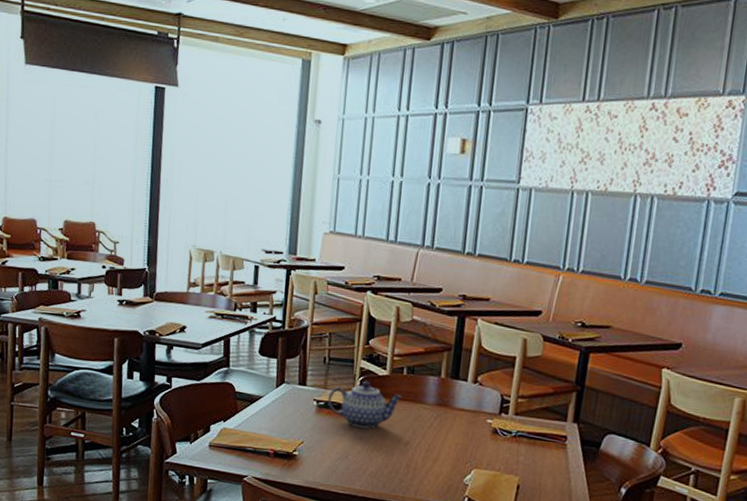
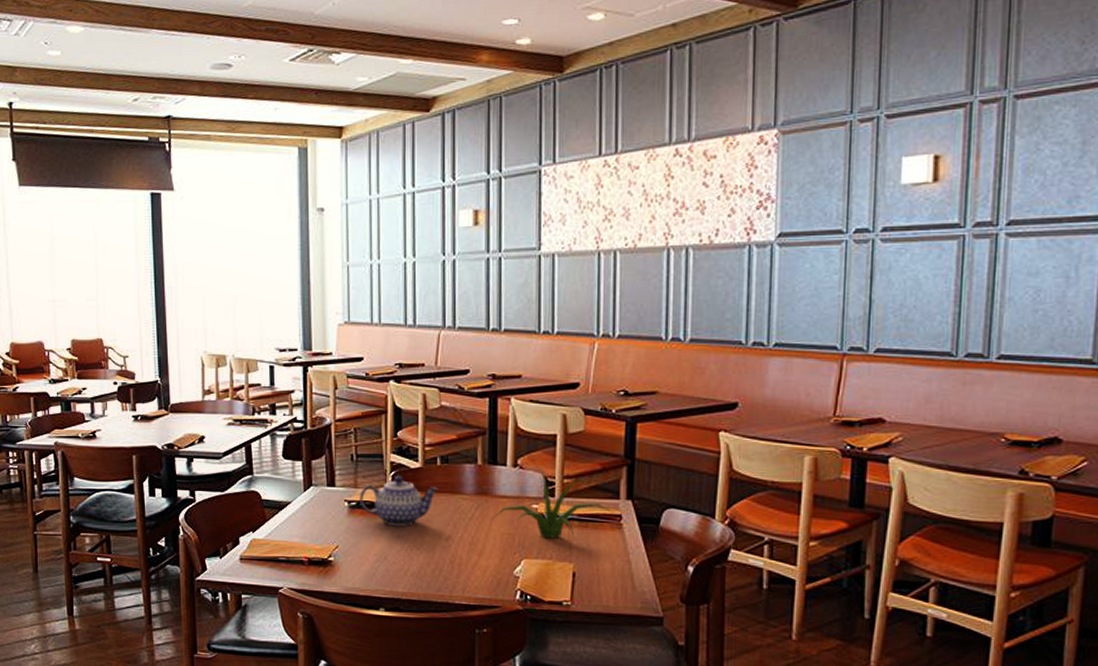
plant: none [449,387,560,454] -> present [492,469,613,539]

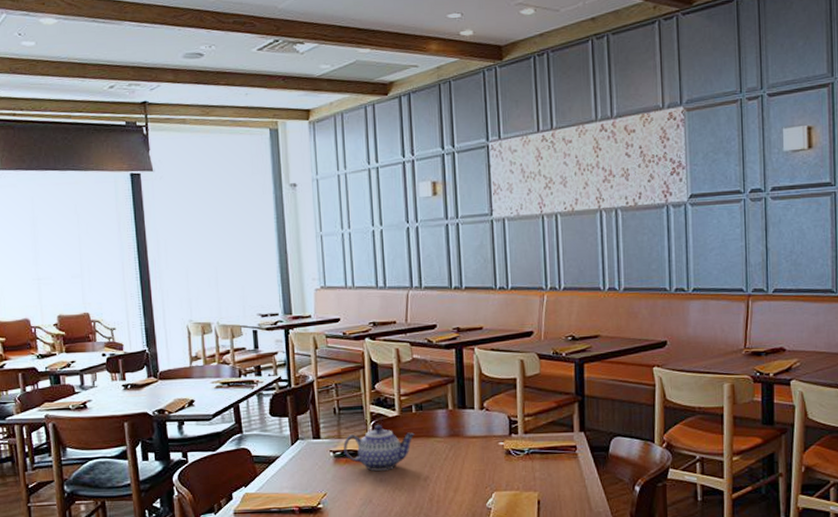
plant: present [492,469,613,539] -> none [464,410,569,472]

